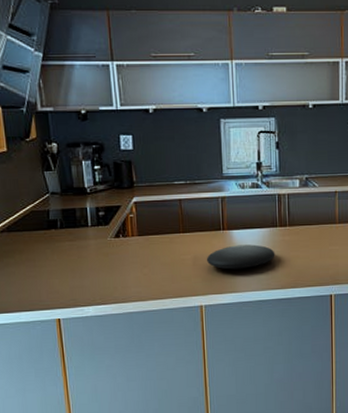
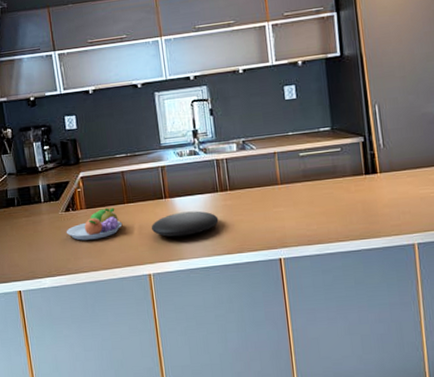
fruit bowl: none [114,236,177,269] -> present [66,208,123,241]

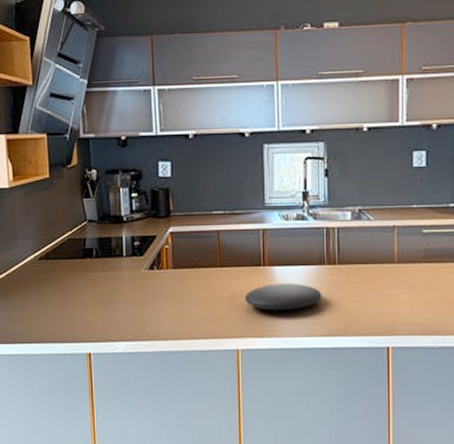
fruit bowl: present [66,208,123,241] -> none [147,270,213,304]

